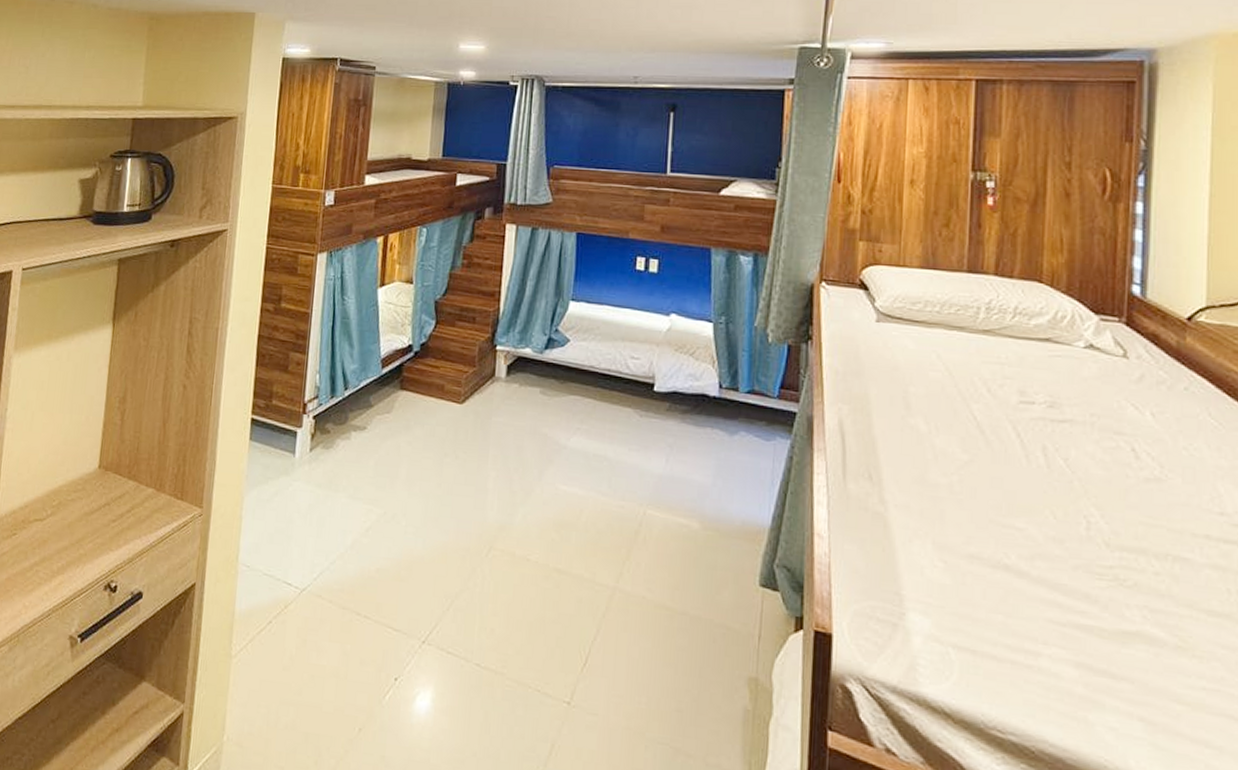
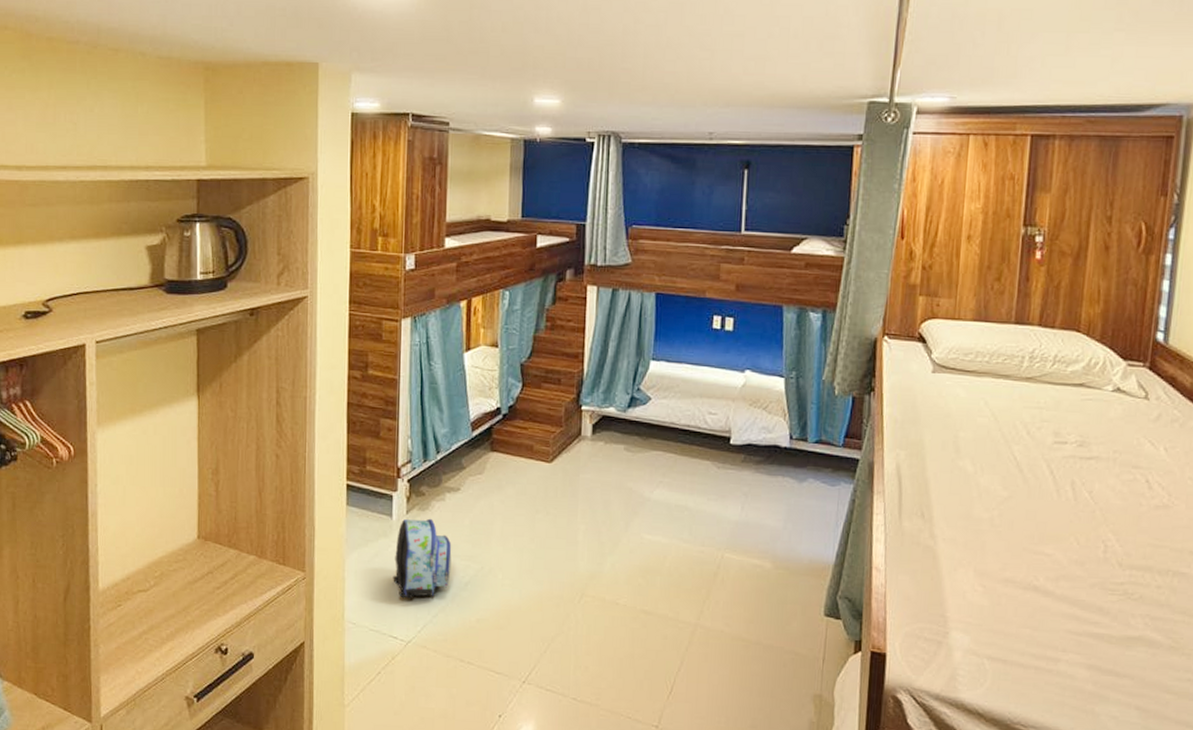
backpack: none [291,457,355,543] -> present [393,518,452,599]

